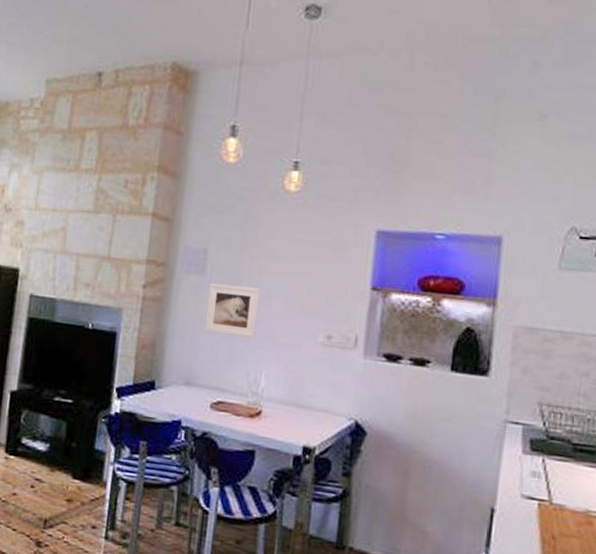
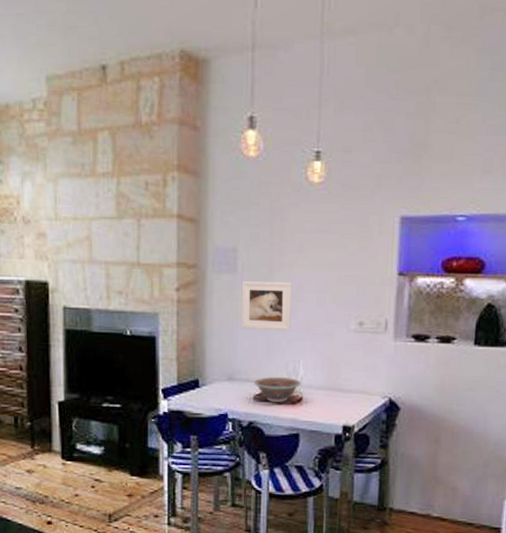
decorative bowl: none [212,385,261,414] -> present [254,377,301,402]

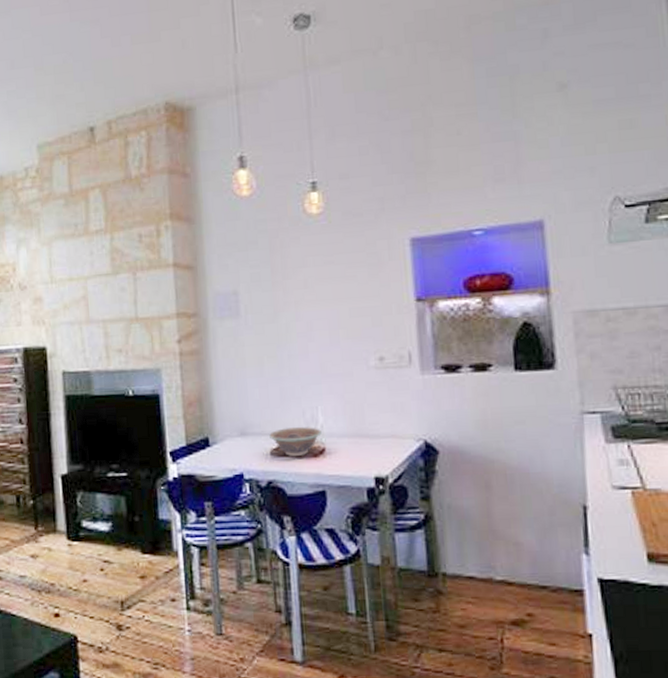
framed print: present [241,280,293,331] -> none [246,320,305,377]

